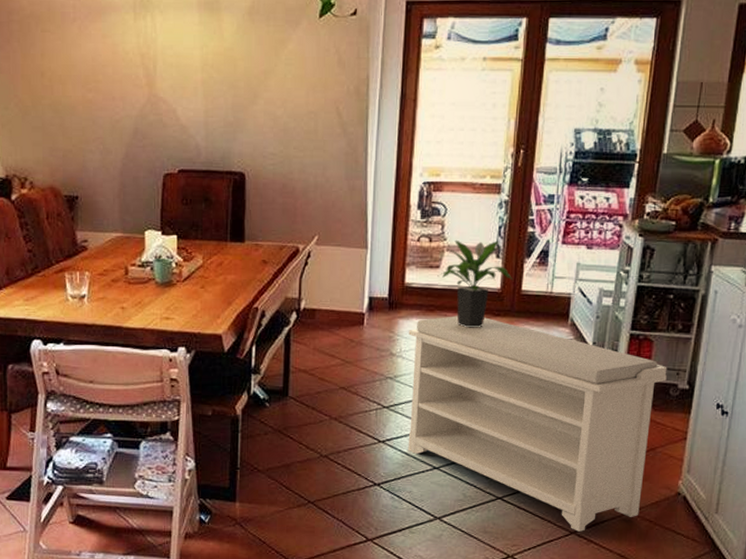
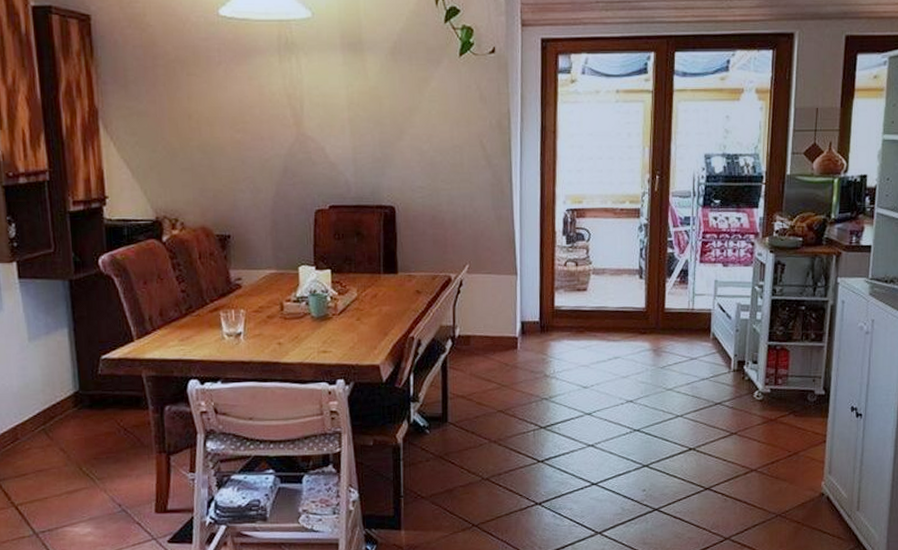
bench: present [408,316,667,532] -> none [560,335,804,537]
potted plant: present [437,239,513,328] -> none [585,263,656,347]

